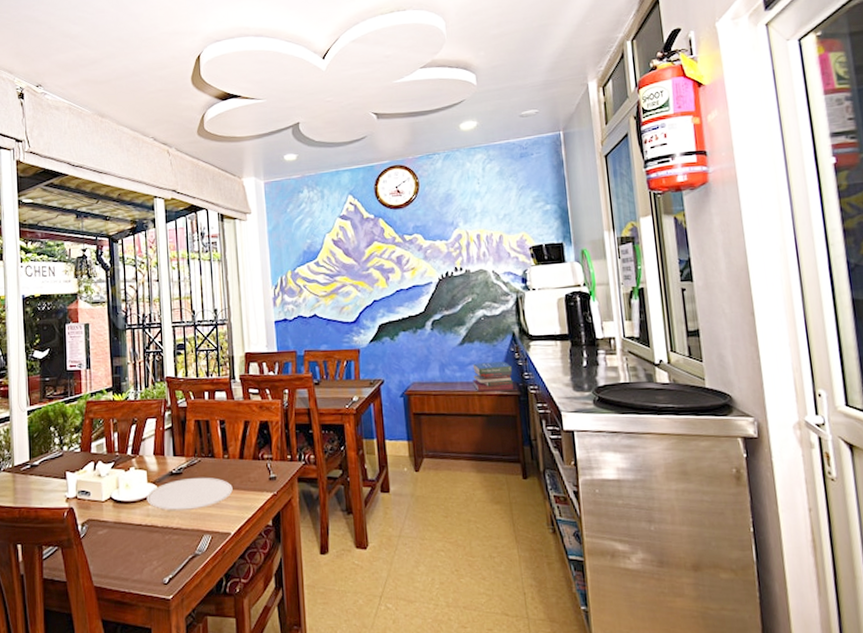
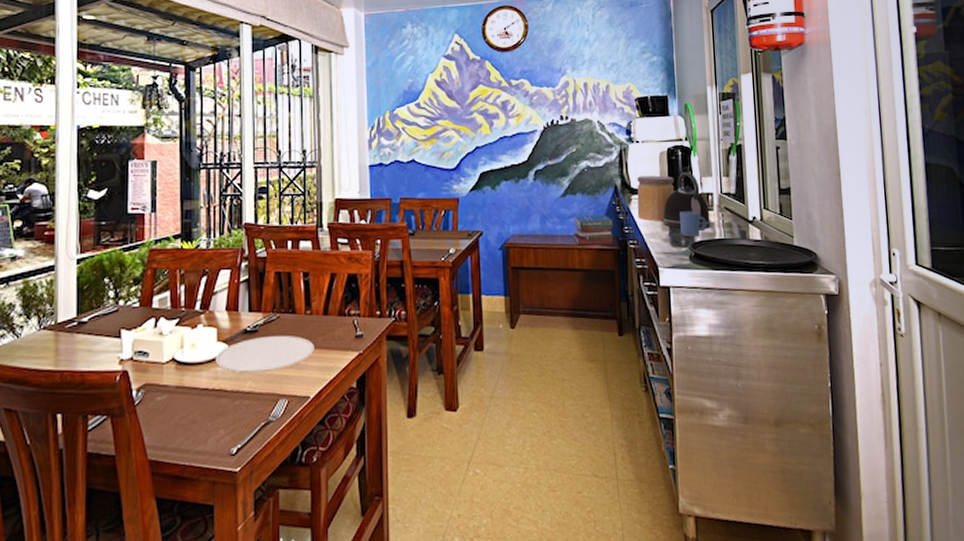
jar: none [534,321,575,367] -> present [637,175,675,221]
kettle: none [563,316,615,373] -> present [662,171,711,229]
mug: none [581,355,610,382] -> present [680,211,707,237]

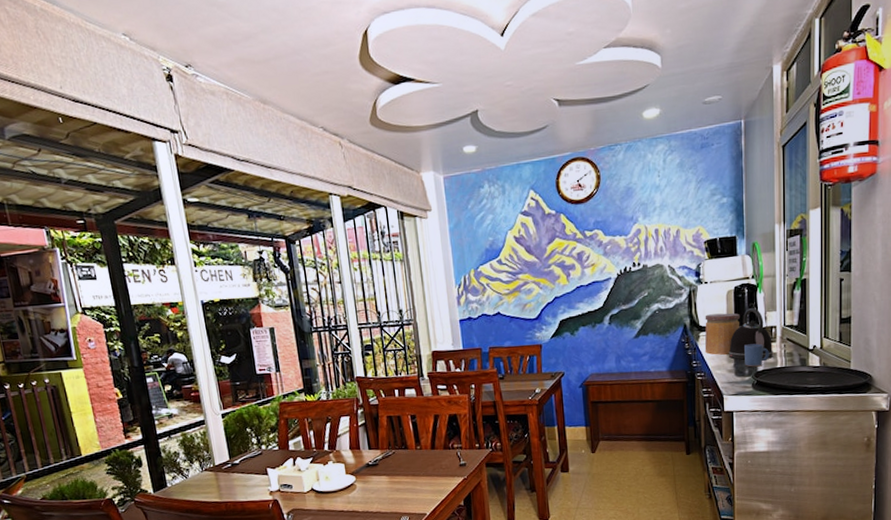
plate: present [215,335,314,374] -> none [346,466,426,498]
books: present [573,215,614,246] -> none [646,352,683,381]

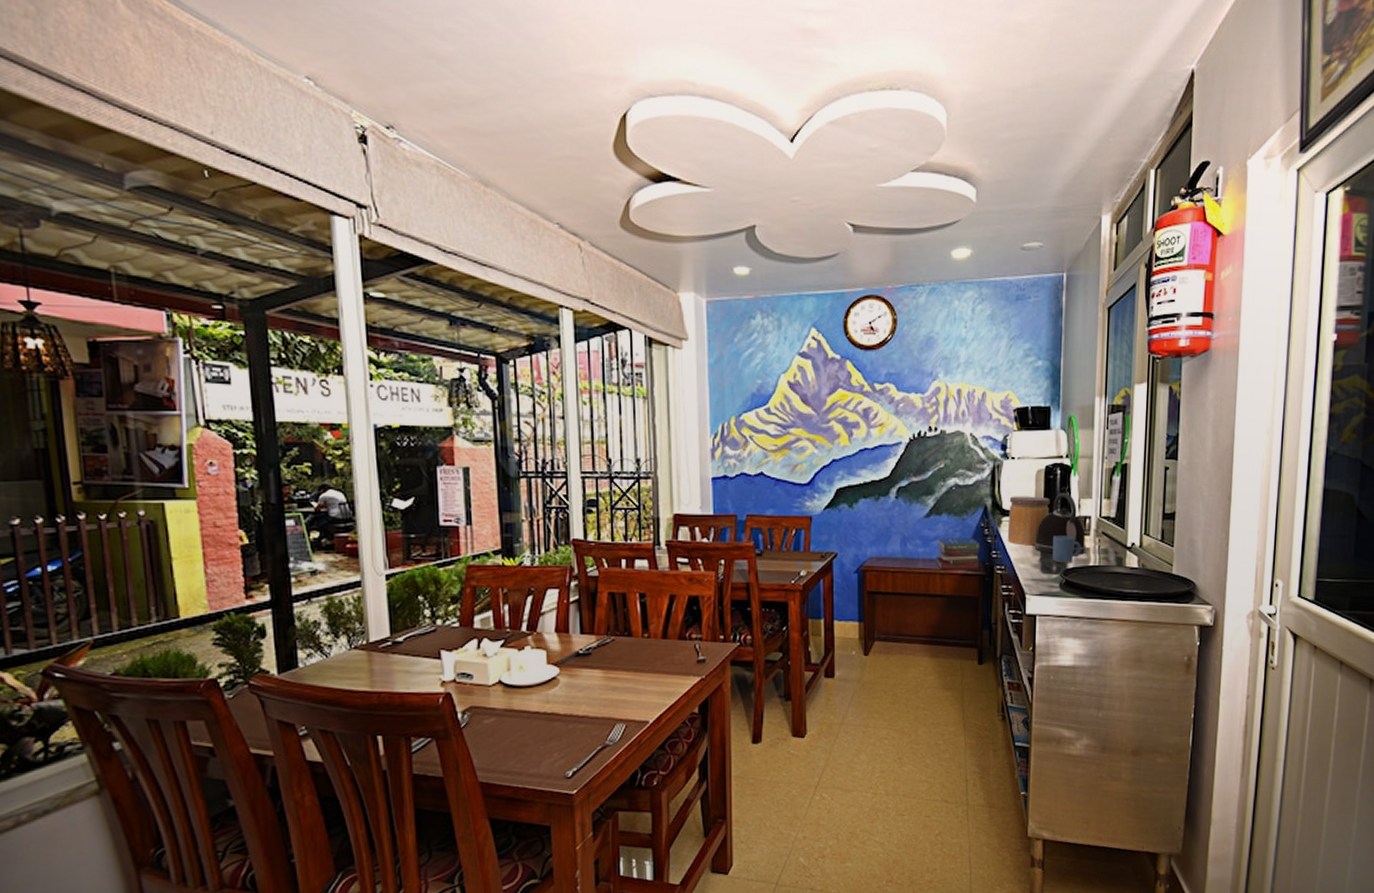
books: none [646,352,683,381] -> present [936,538,981,571]

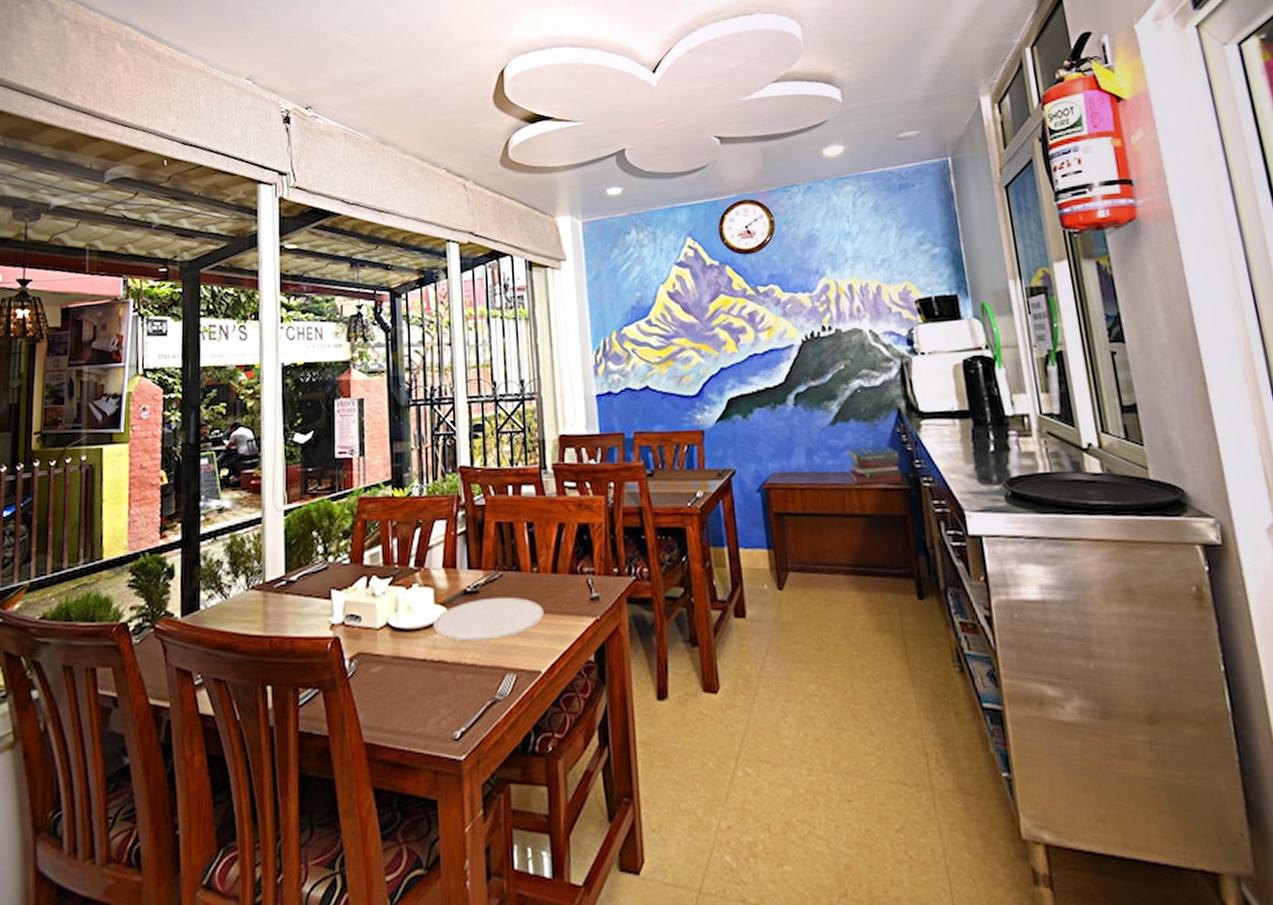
plate: none [546,658,653,697] -> present [433,596,544,642]
jar: present [1007,496,1050,546] -> none [925,394,977,452]
kettle: present [1034,492,1087,555] -> none [964,387,1031,461]
mug: present [1052,535,1081,563] -> none [986,438,1025,472]

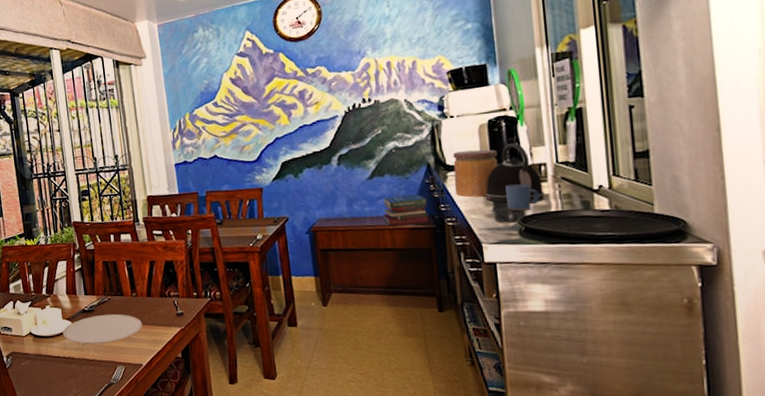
jar: none [925,394,977,452] -> present [452,149,499,197]
kettle: none [964,387,1031,461] -> present [485,142,545,203]
mug: none [986,438,1025,472] -> present [505,183,539,212]

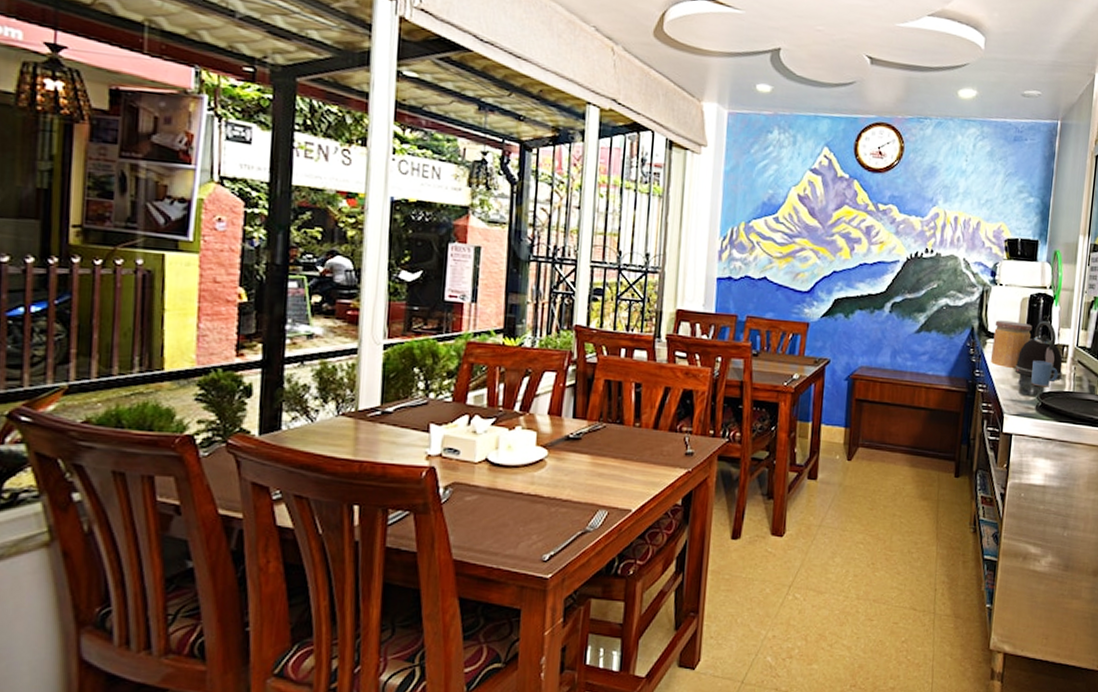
plate: present [62,313,142,345] -> none [532,444,641,482]
books: present [383,194,428,227] -> none [922,353,965,386]

